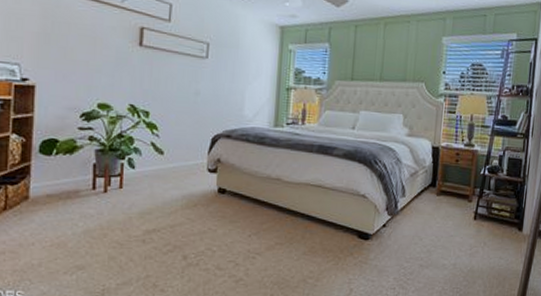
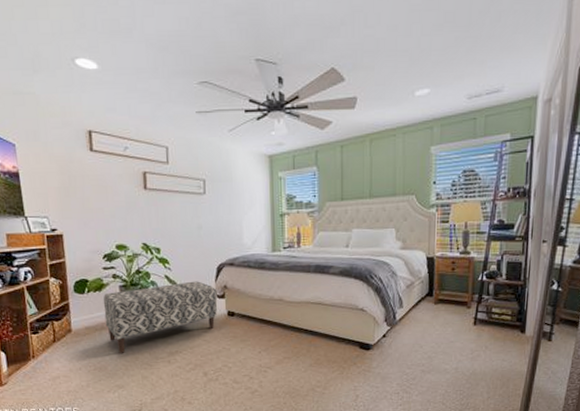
bench: none [72,151,209,229] -> present [103,281,217,354]

